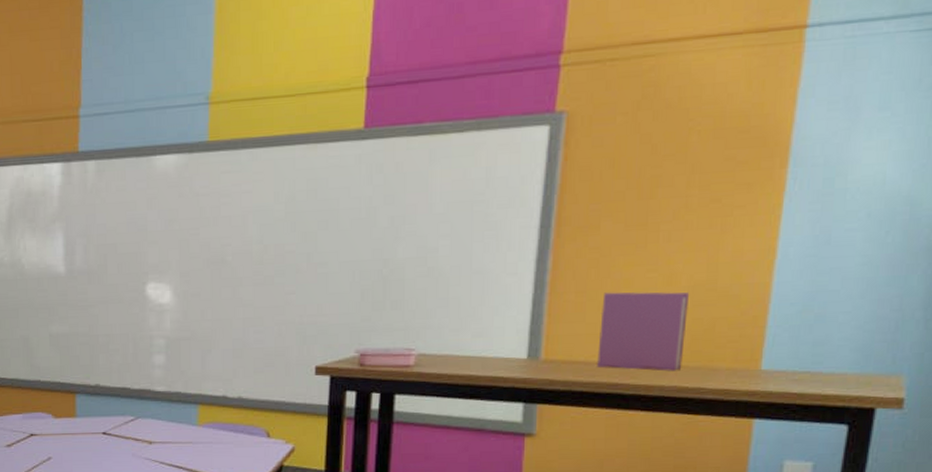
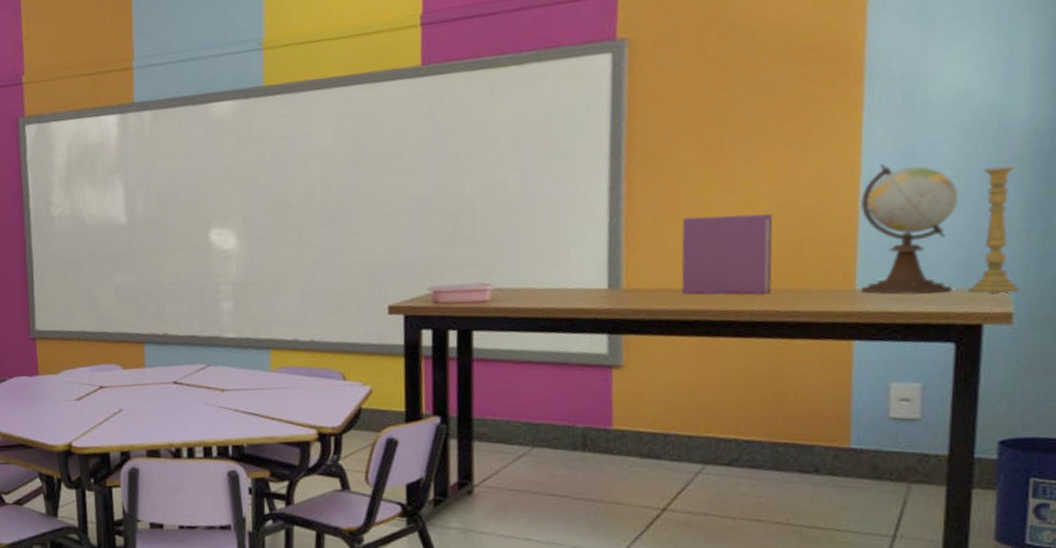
globe: none [765,248,920,380] -> present [860,164,1020,296]

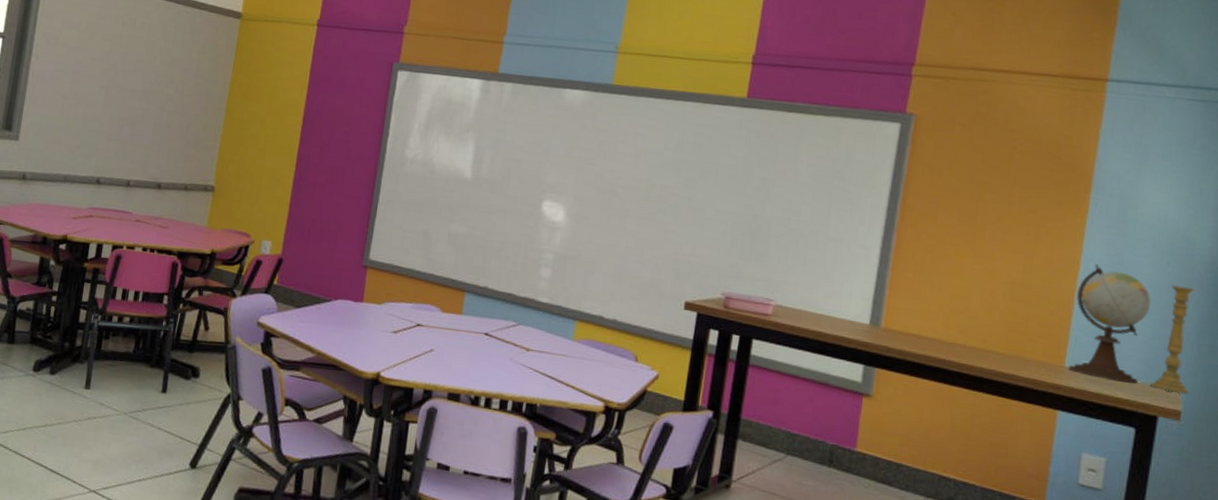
binder: present [681,214,773,296] -> none [928,276,1008,357]

